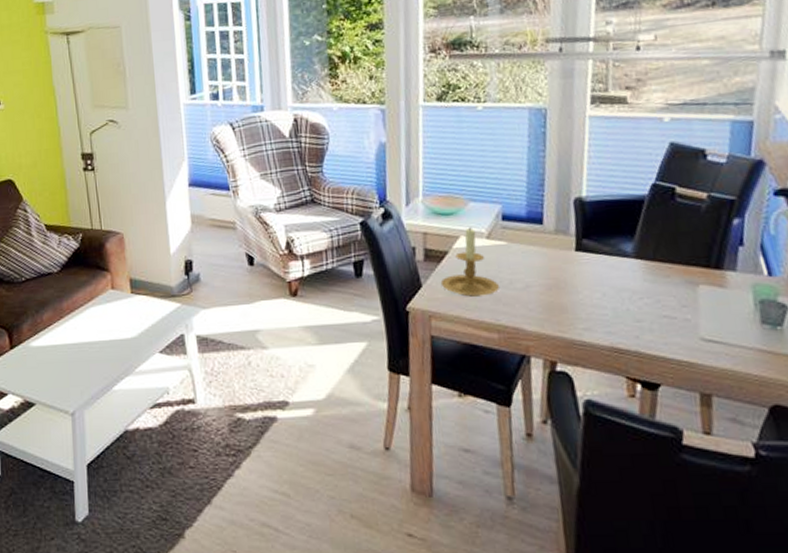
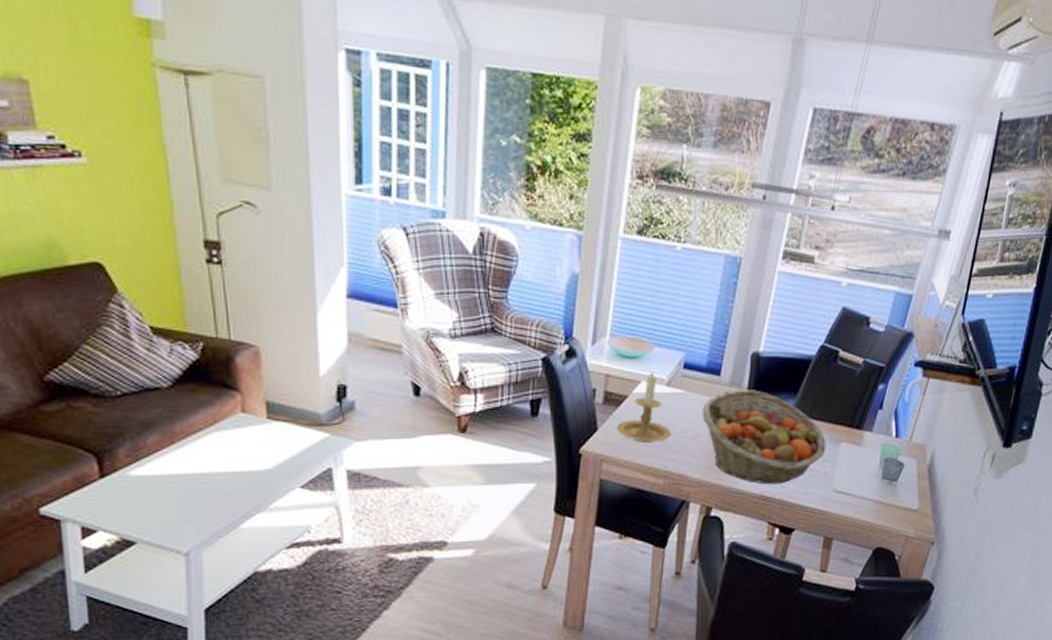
fruit basket: none [528,235,682,335] -> present [702,390,826,485]

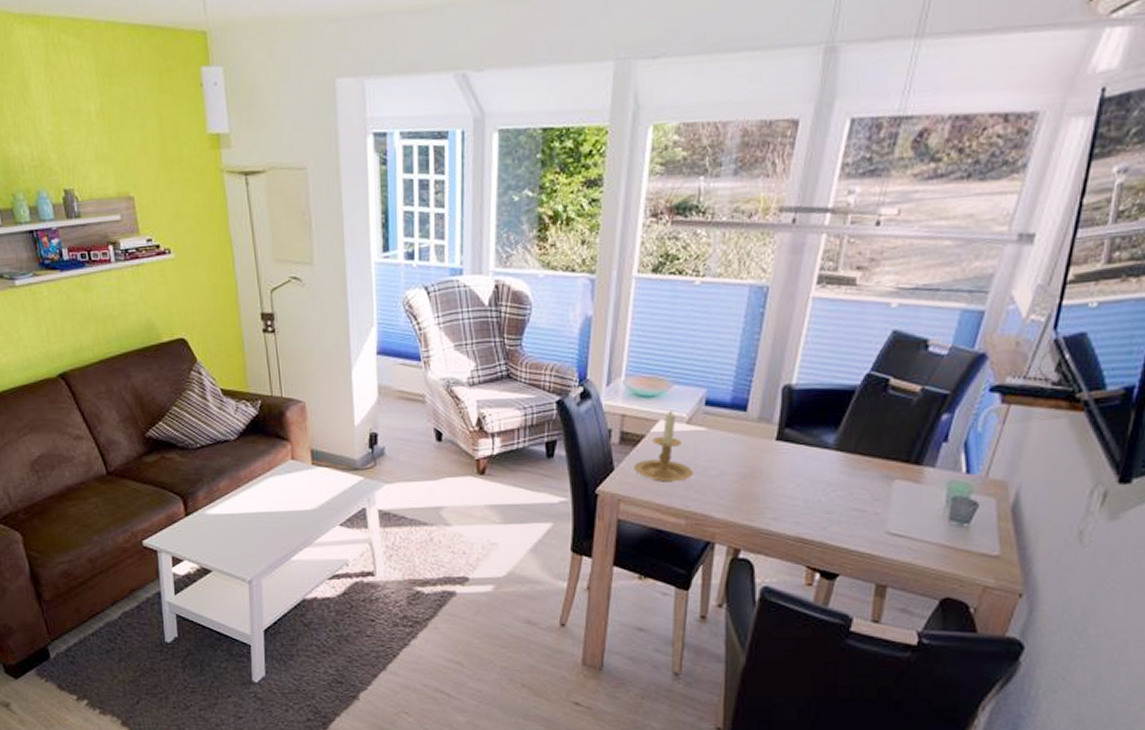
fruit basket: present [702,390,826,485] -> none [727,425,876,526]

